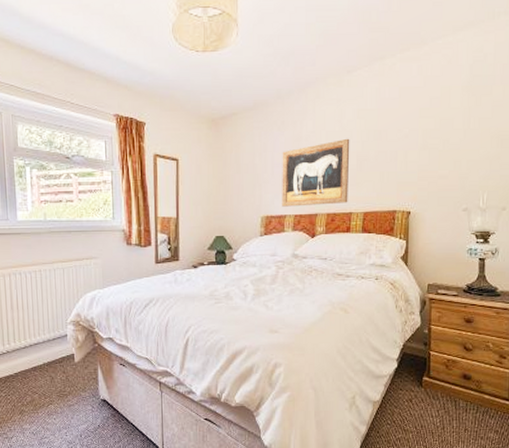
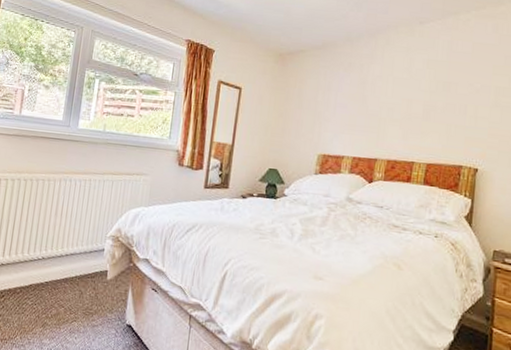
wall art: present [282,138,350,207] -> none [341,86,418,152]

